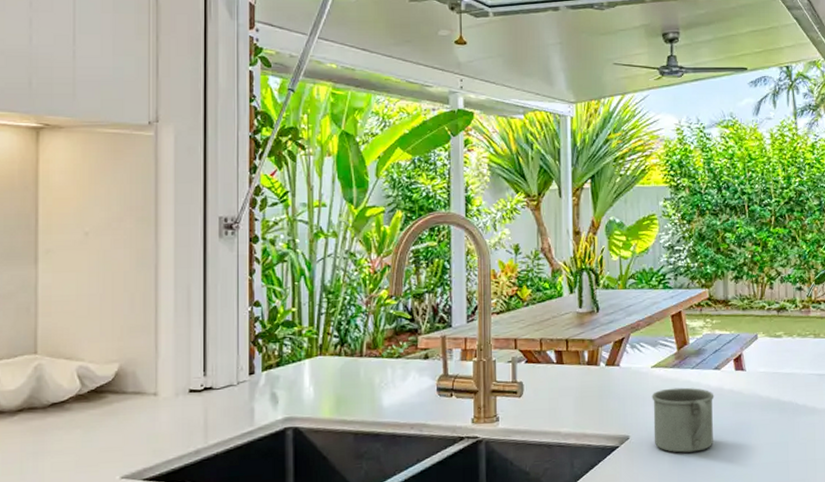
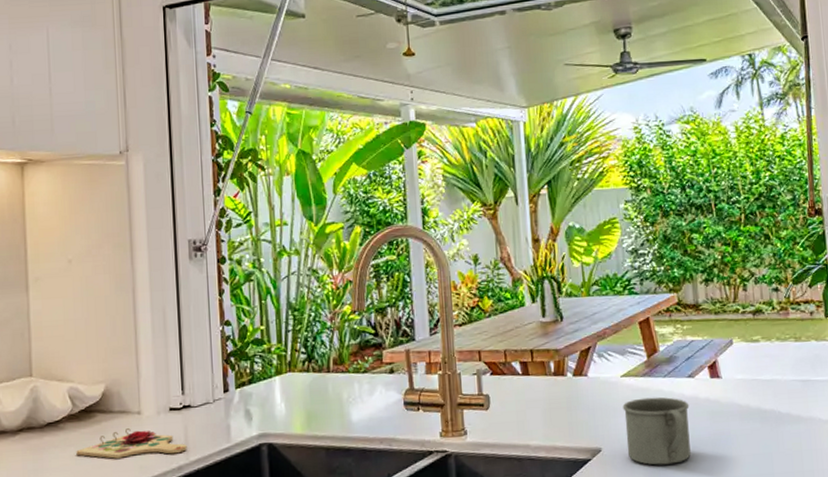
cutting board: none [83,410,206,442] -> present [76,428,187,459]

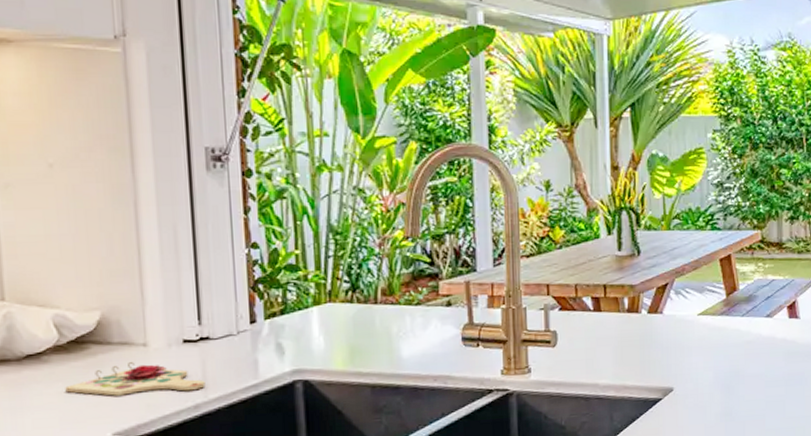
mug: present [622,397,691,465] -> none [698,336,766,405]

